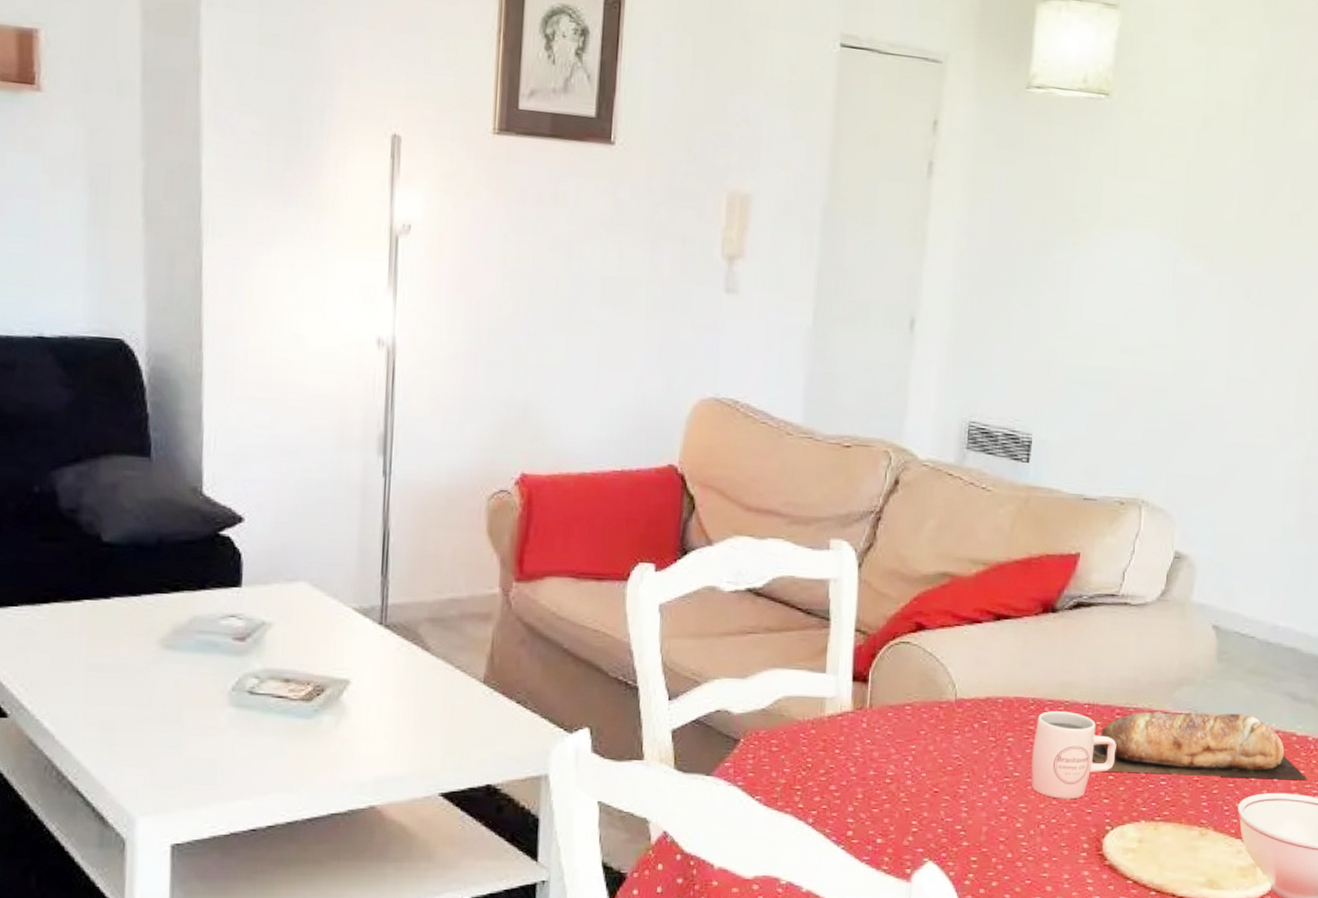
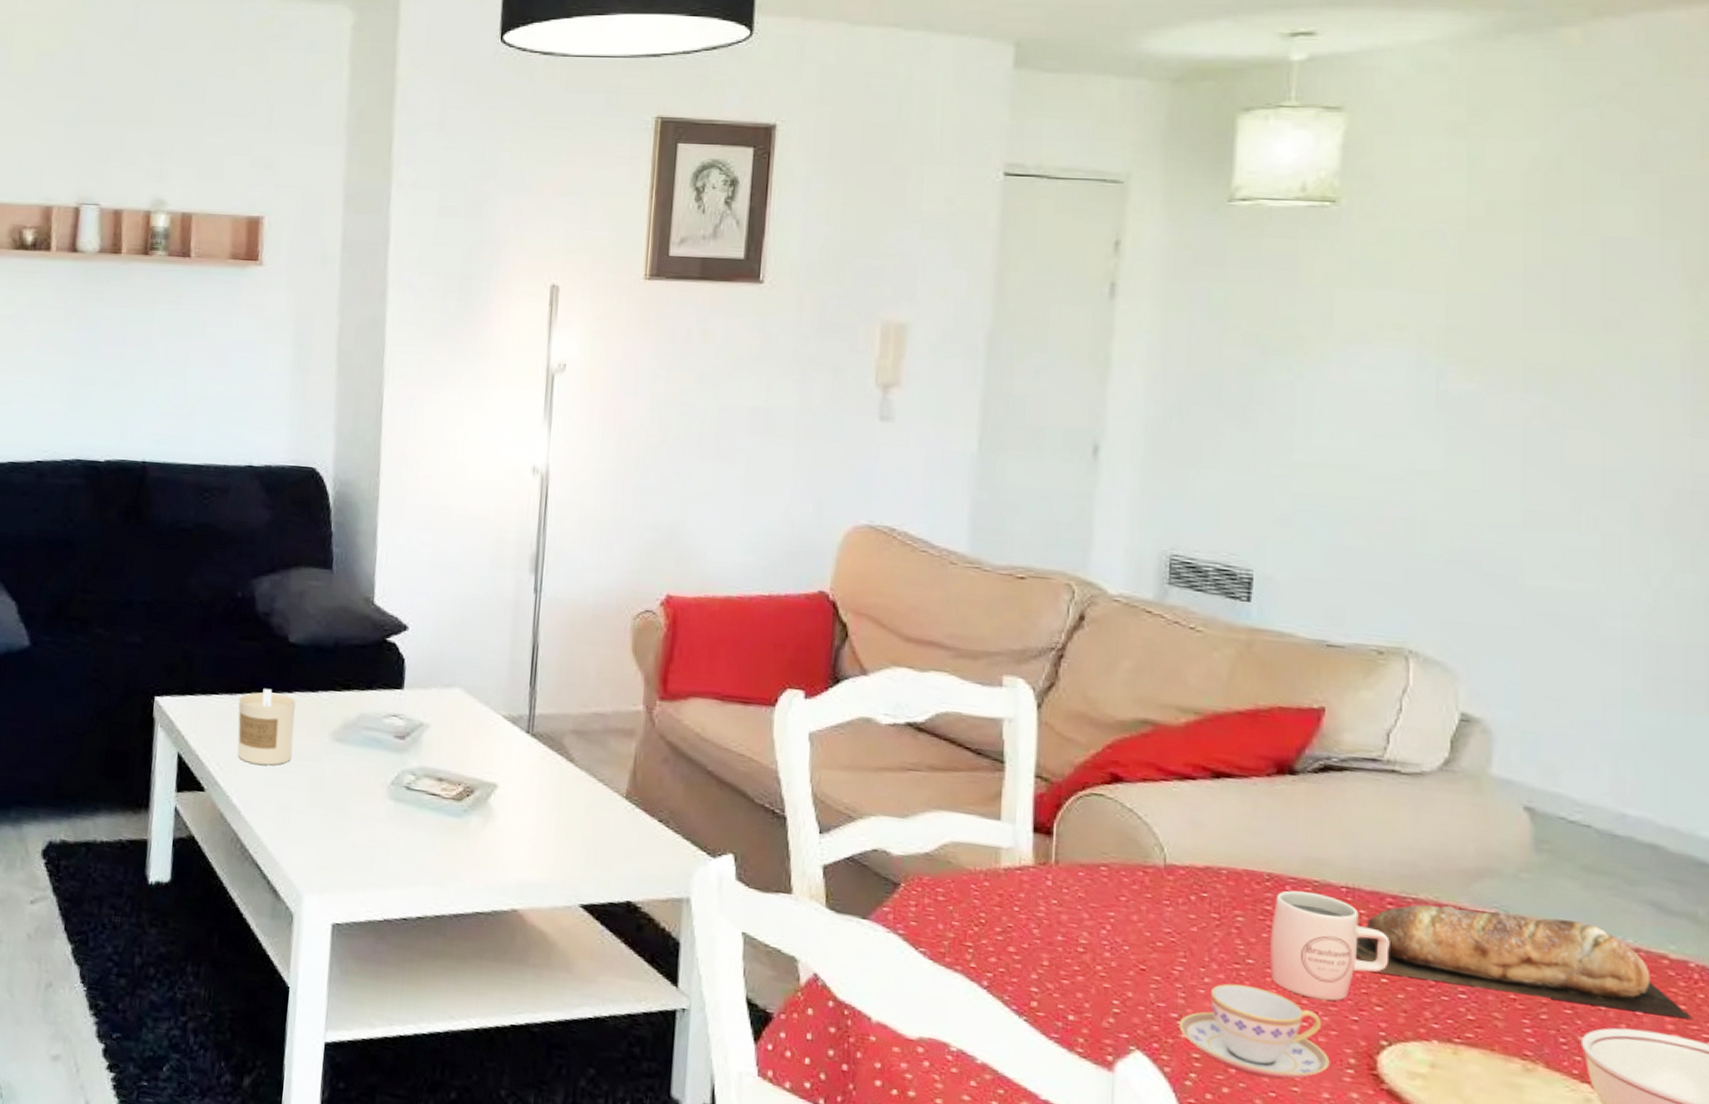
candle: none [43,595,115,682] -> present [237,688,296,766]
teacup: none [962,795,1070,869] -> present [1179,983,1330,1080]

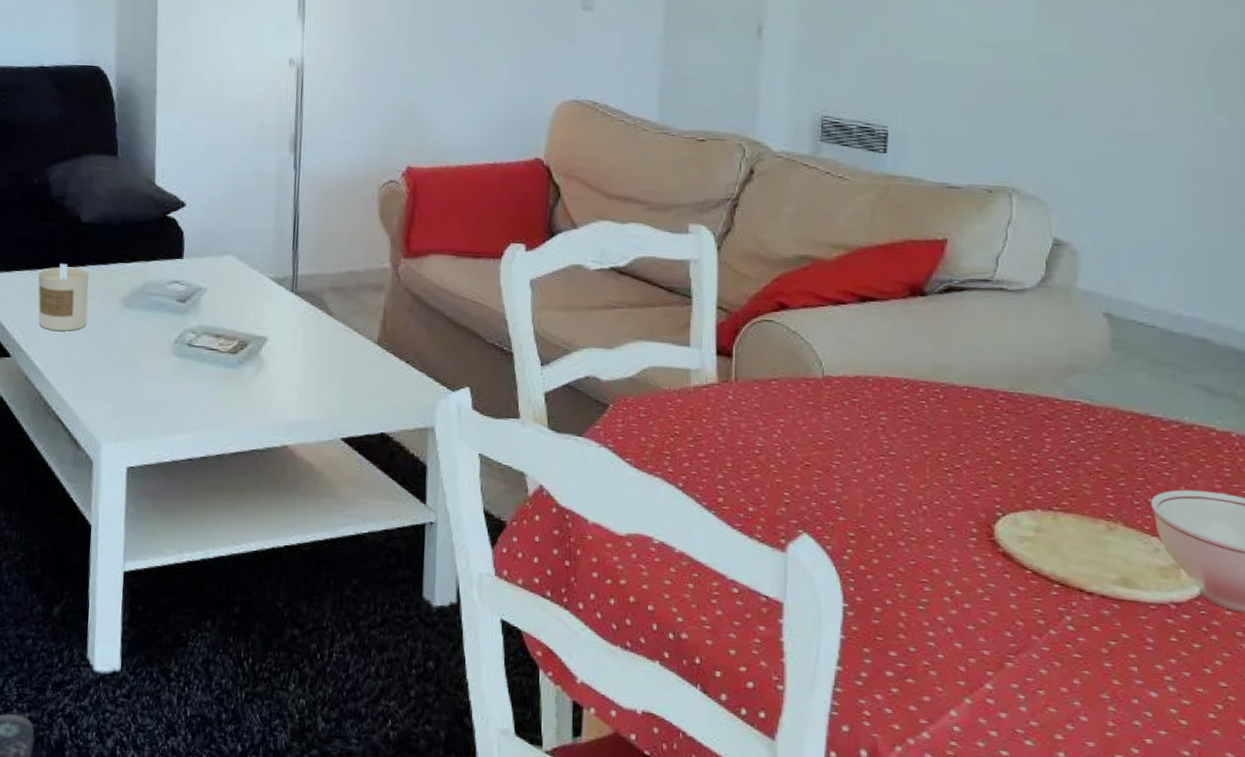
teacup: present [1179,983,1330,1080] -> none [837,472,957,550]
mug: present [1270,890,1390,1001] -> none [908,392,1002,482]
bread loaf: present [1356,904,1693,1020] -> none [976,397,1235,480]

